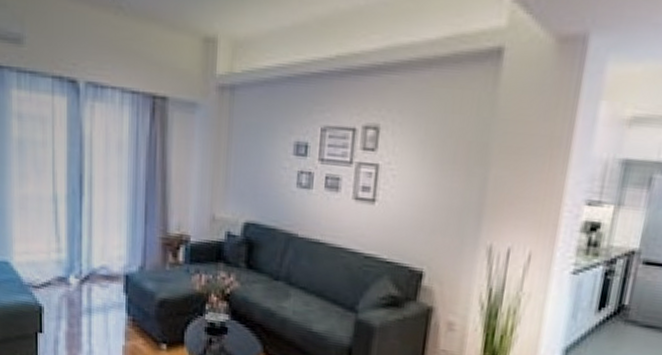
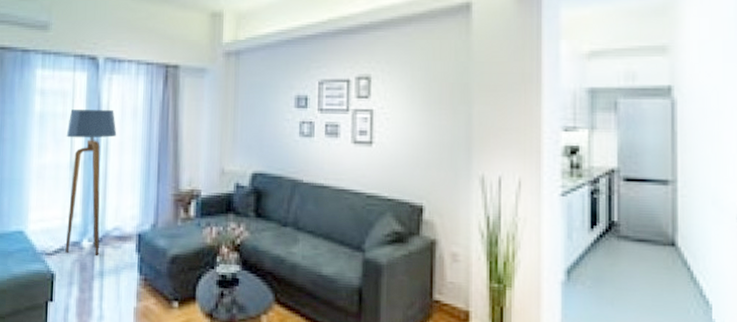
floor lamp: none [47,138,101,293] -> present [65,110,117,256]

